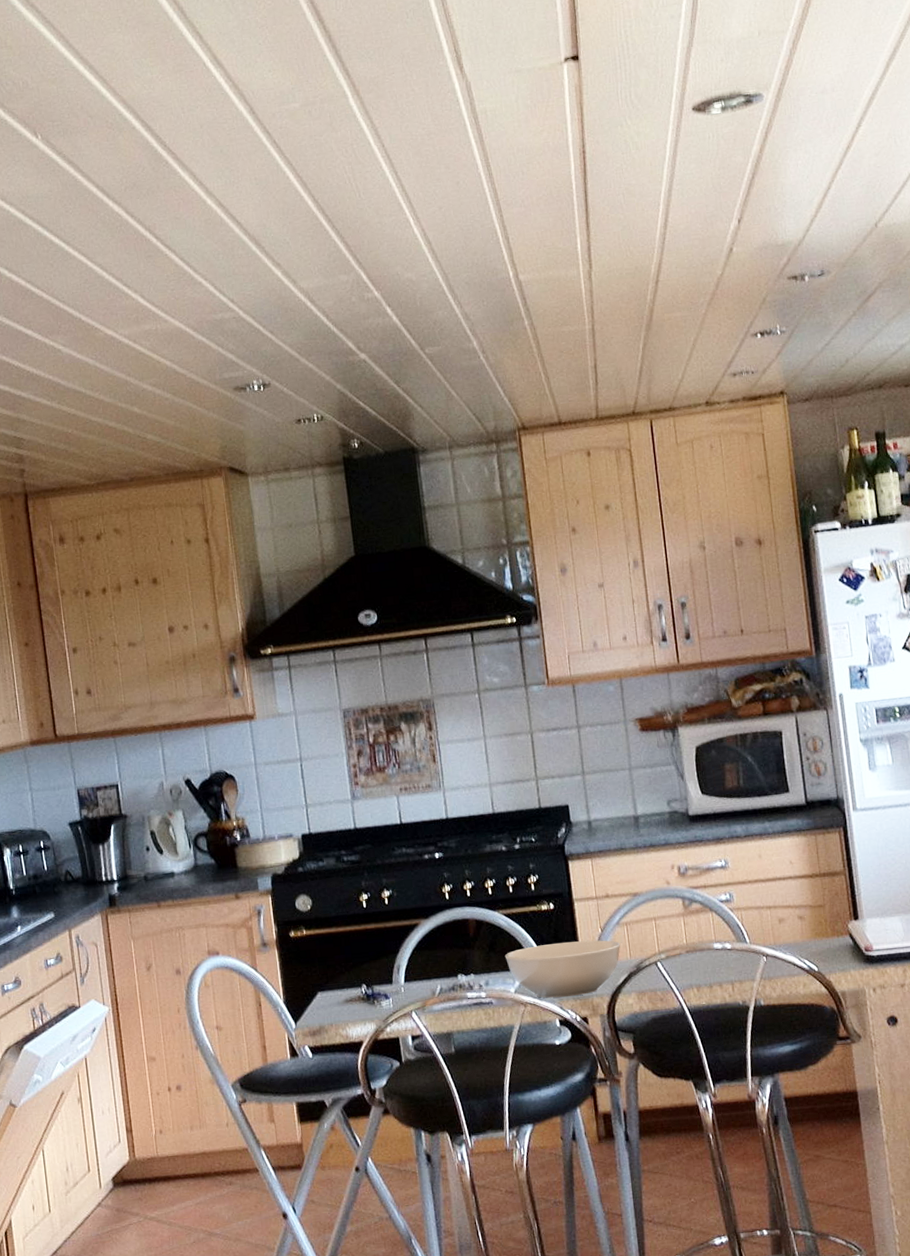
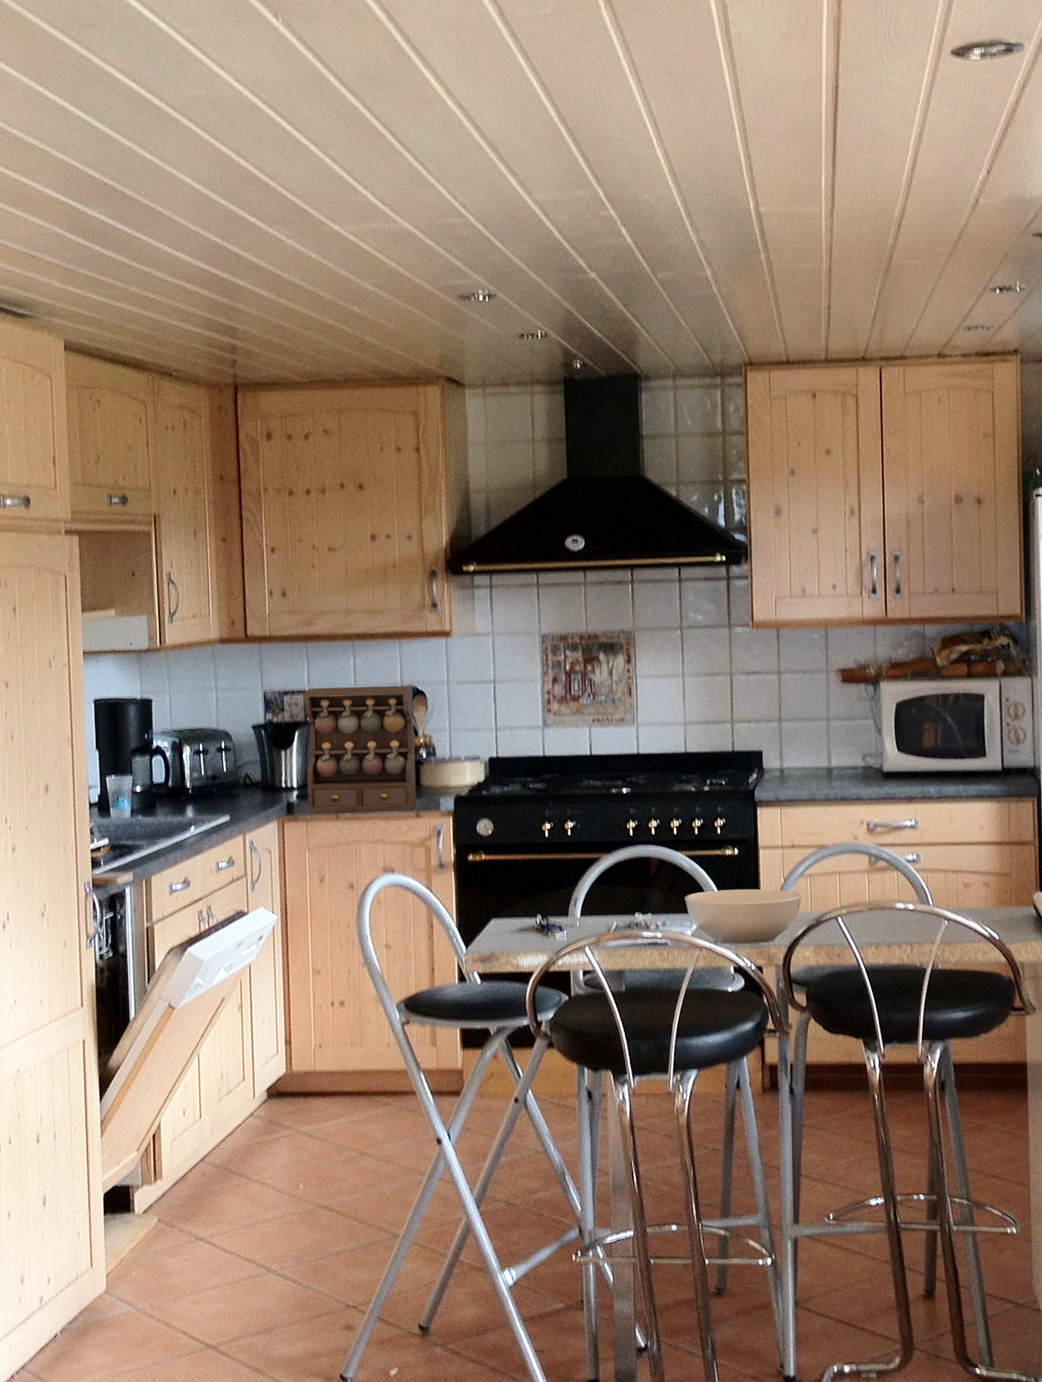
spice rack: none [116,770,236,905] -> present [304,685,417,814]

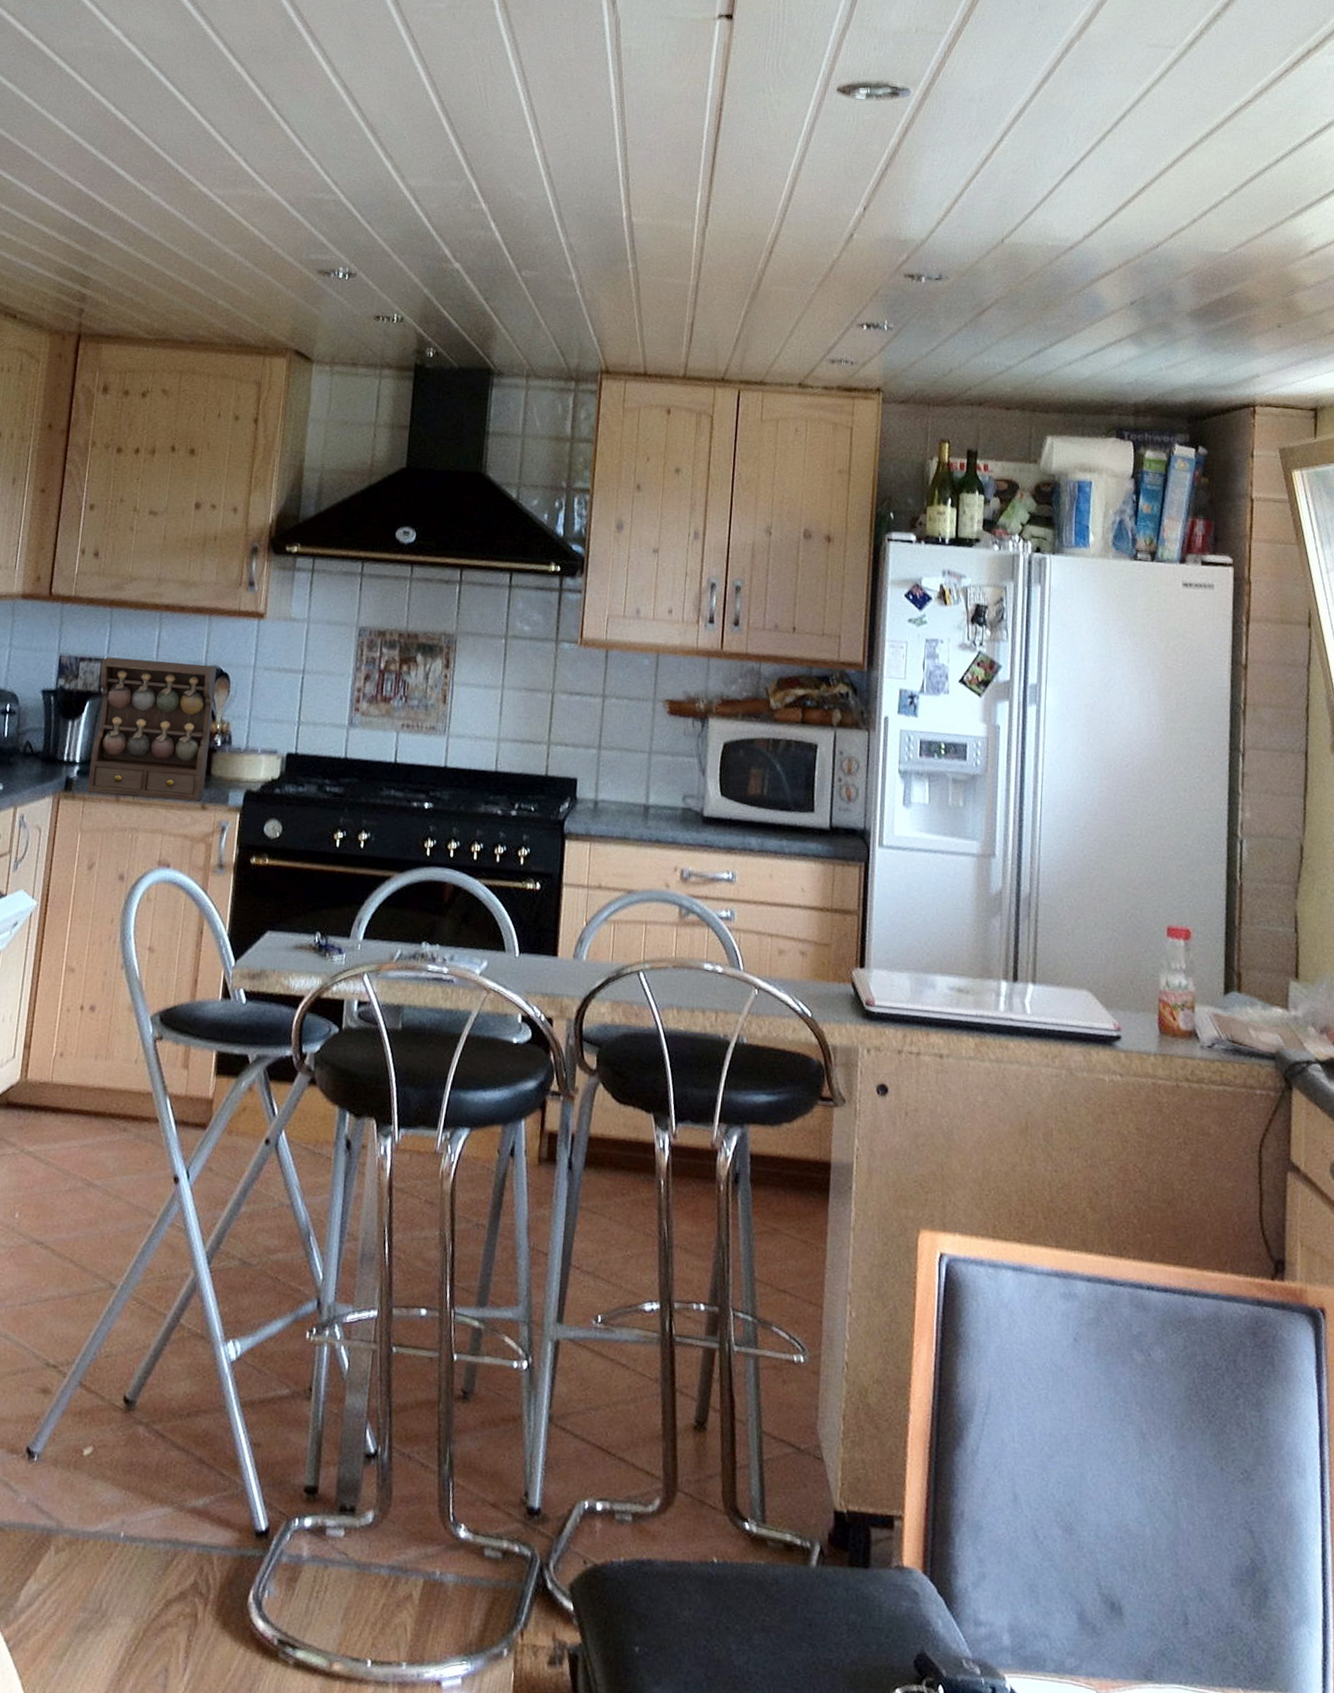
bowl: present [684,889,803,944] -> none [476,926,605,993]

